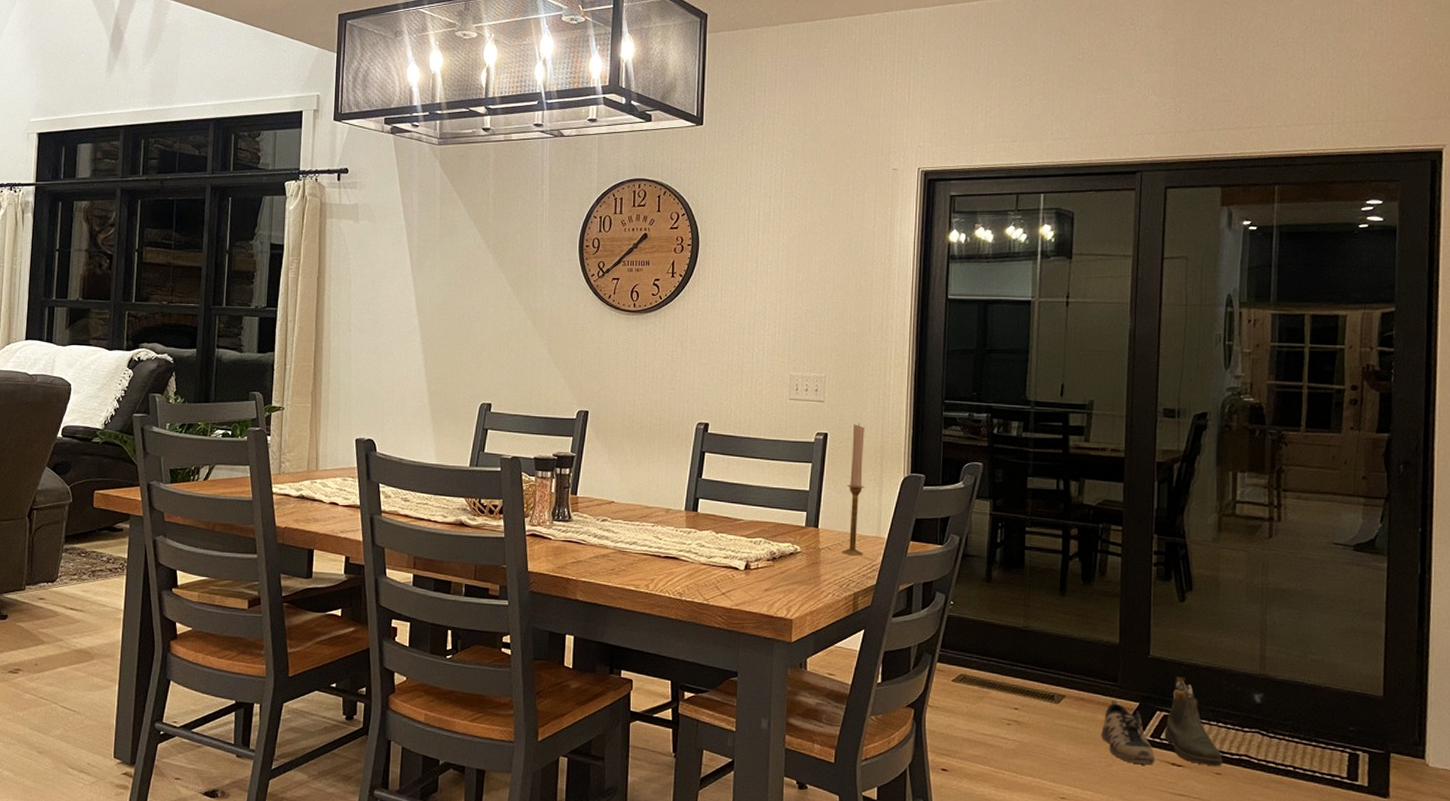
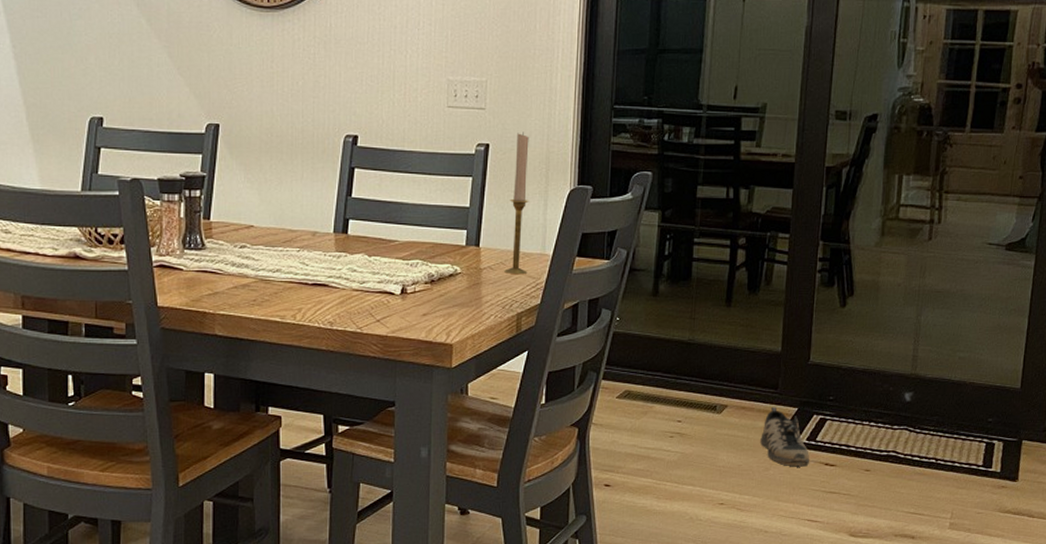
boot: present [1164,676,1223,766] -> none [820,380,873,463]

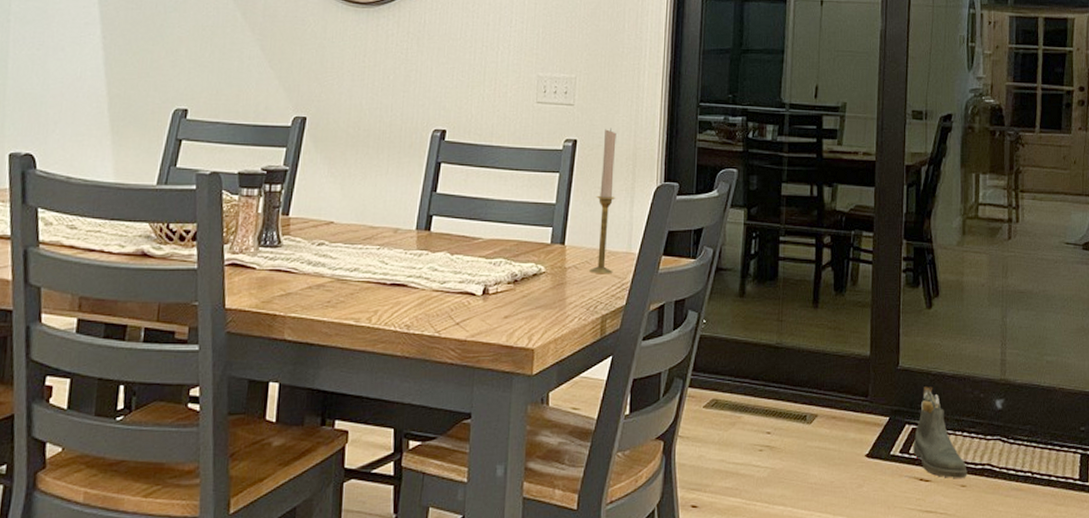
shoe: present [760,407,810,467] -> none [852,416,904,483]
boot: none [820,380,873,463] -> present [913,387,968,478]

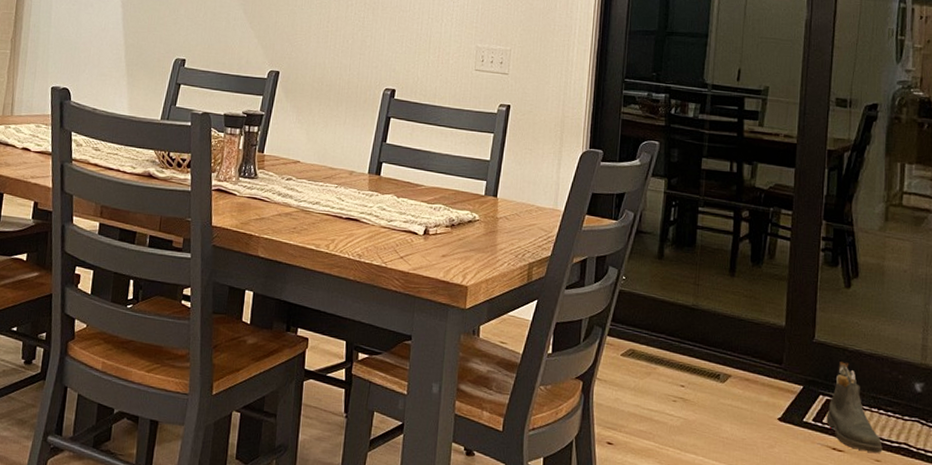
candlestick: present [588,128,616,274] -> none [517,96,546,227]

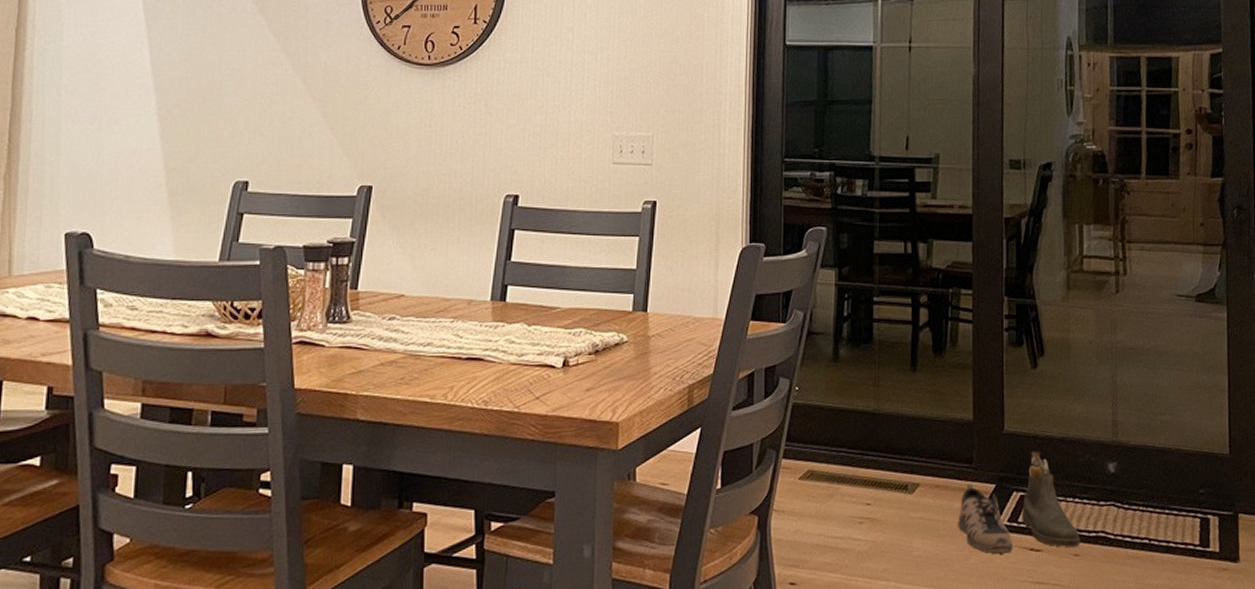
shoe: none [765,382,817,449] -> present [958,484,1014,554]

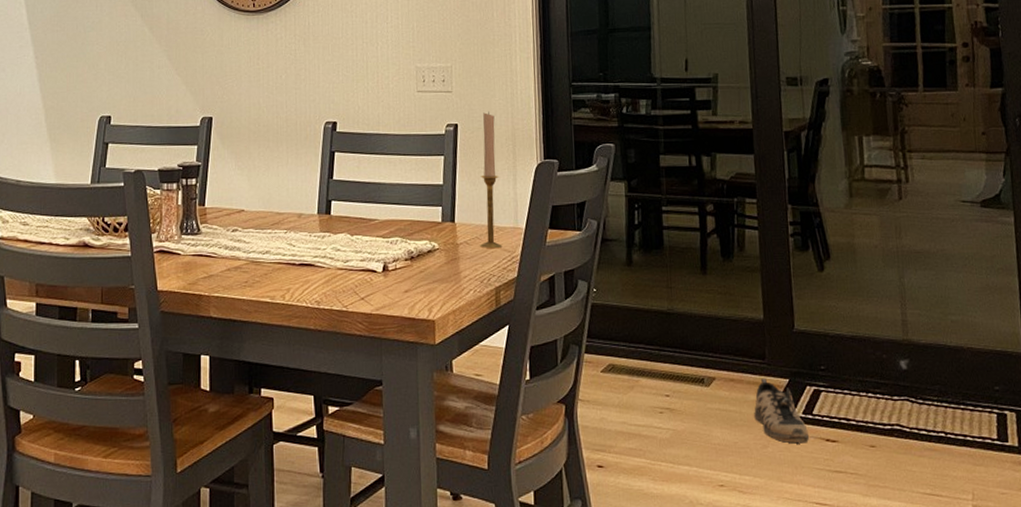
candlestick: none [673,188,699,342] -> present [479,111,503,249]
boot: present [1022,451,1081,547] -> none [816,348,876,439]

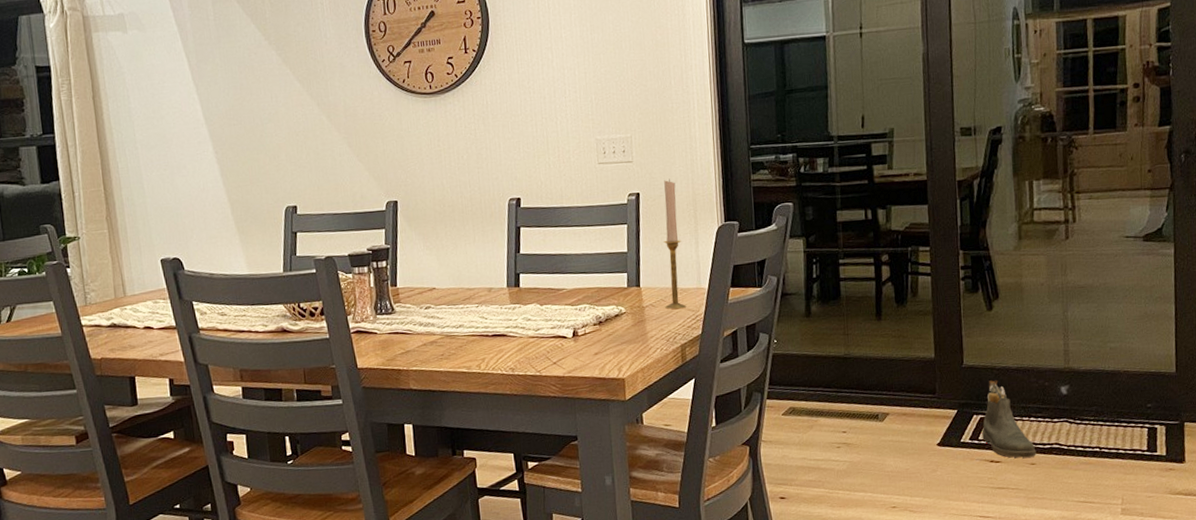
shoe: present [754,379,810,444] -> none [924,411,976,467]
boot: none [816,348,876,439] -> present [982,380,1037,458]

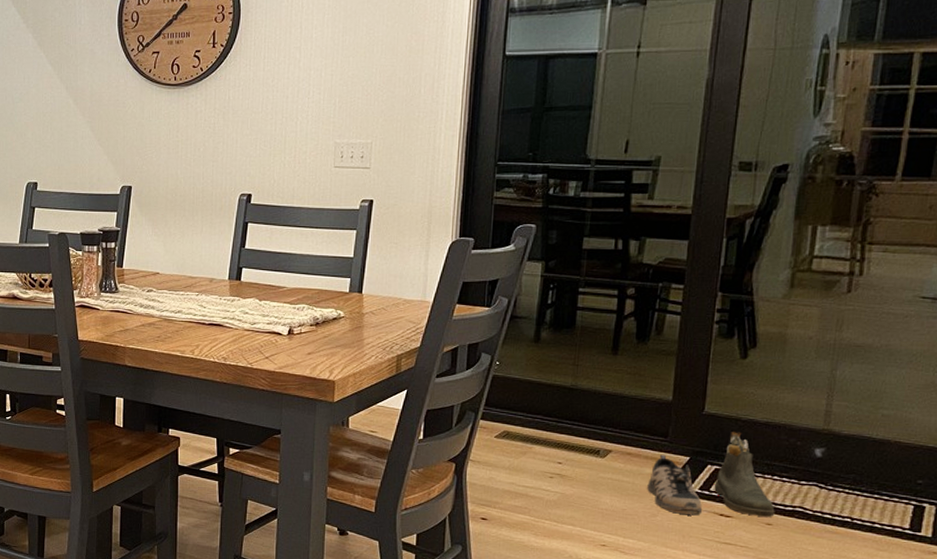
candlestick: present [663,178,687,310] -> none [384,188,412,320]
shoe: none [924,411,976,467] -> present [647,455,703,516]

